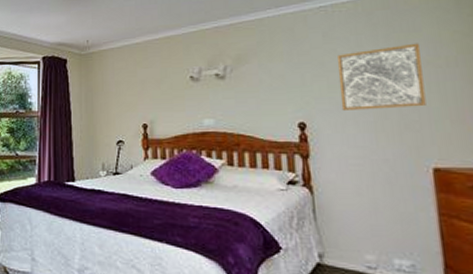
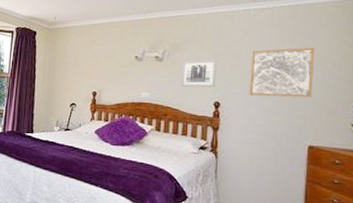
wall art: none [249,71,297,107] -> present [180,59,218,88]

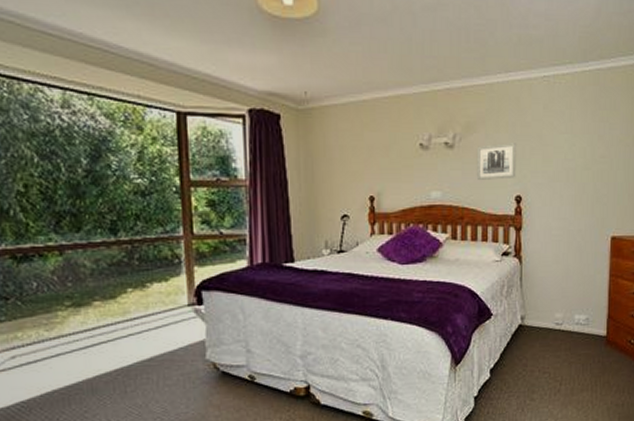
wall art: present [249,47,316,98] -> none [551,121,617,185]

